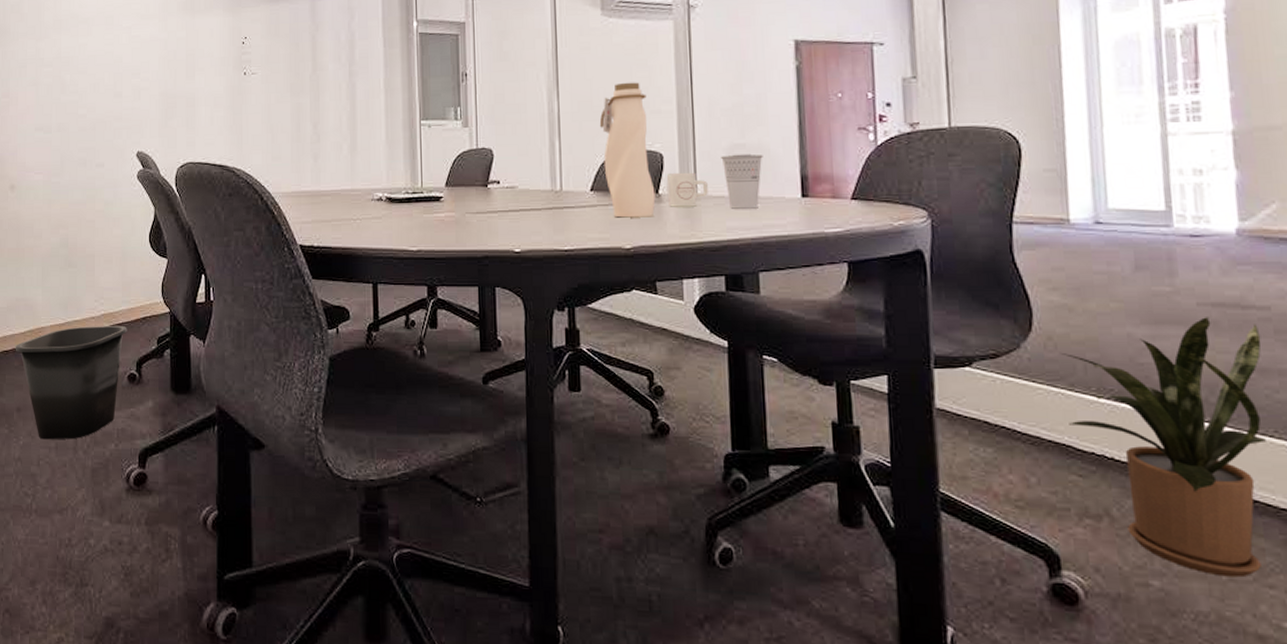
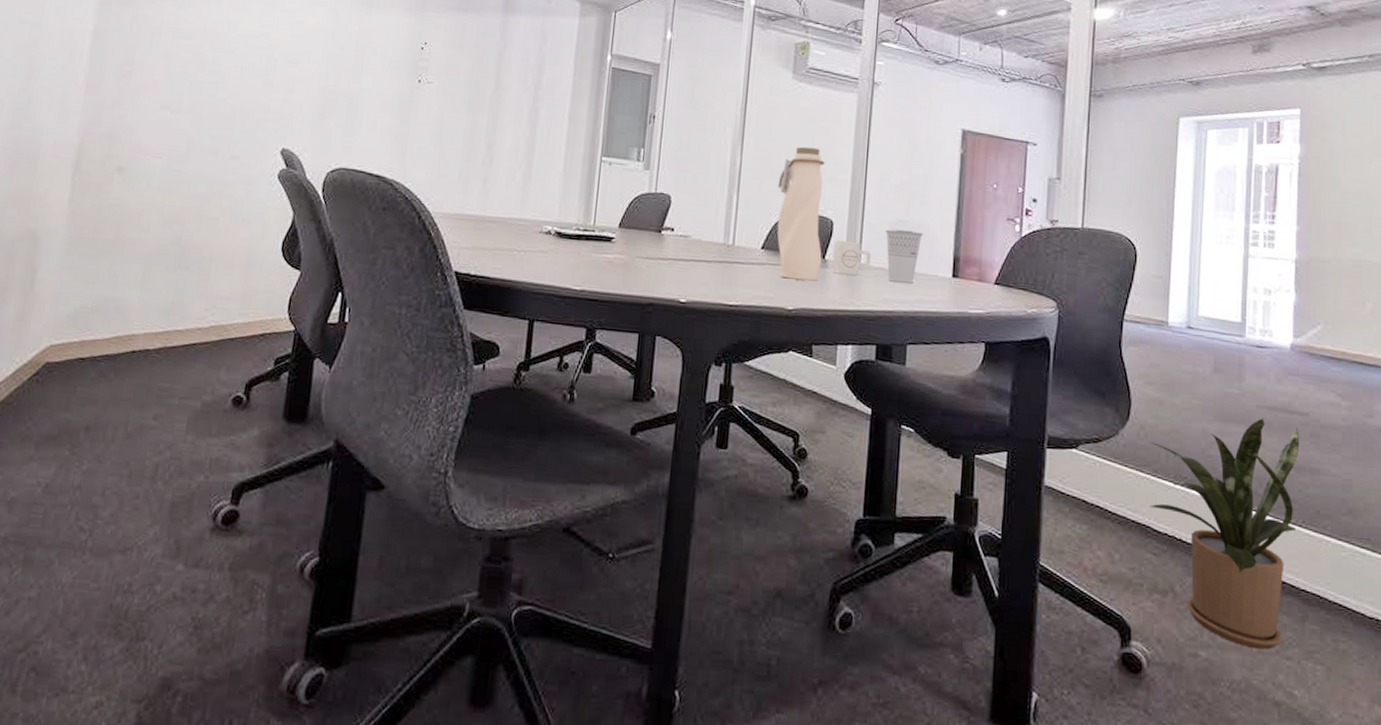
waste bin: present [15,325,127,440] -> none [93,337,241,467]

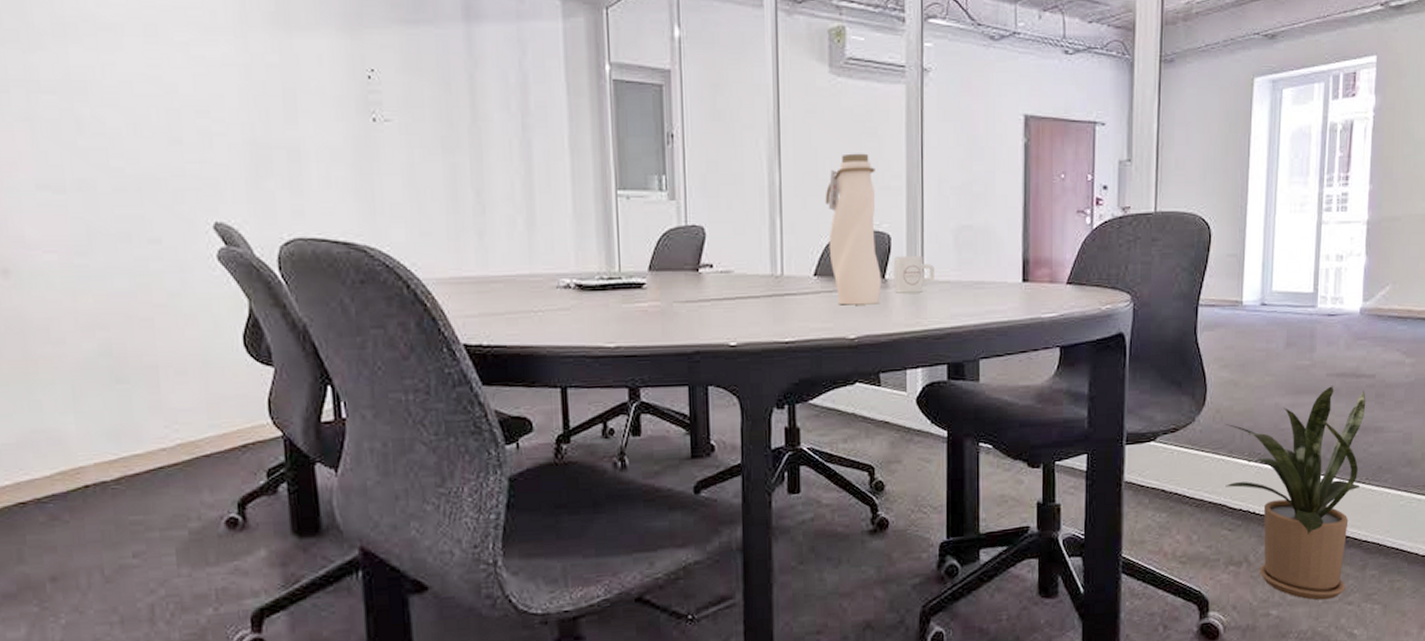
cup: present [886,229,923,284] -> none [948,236,989,295]

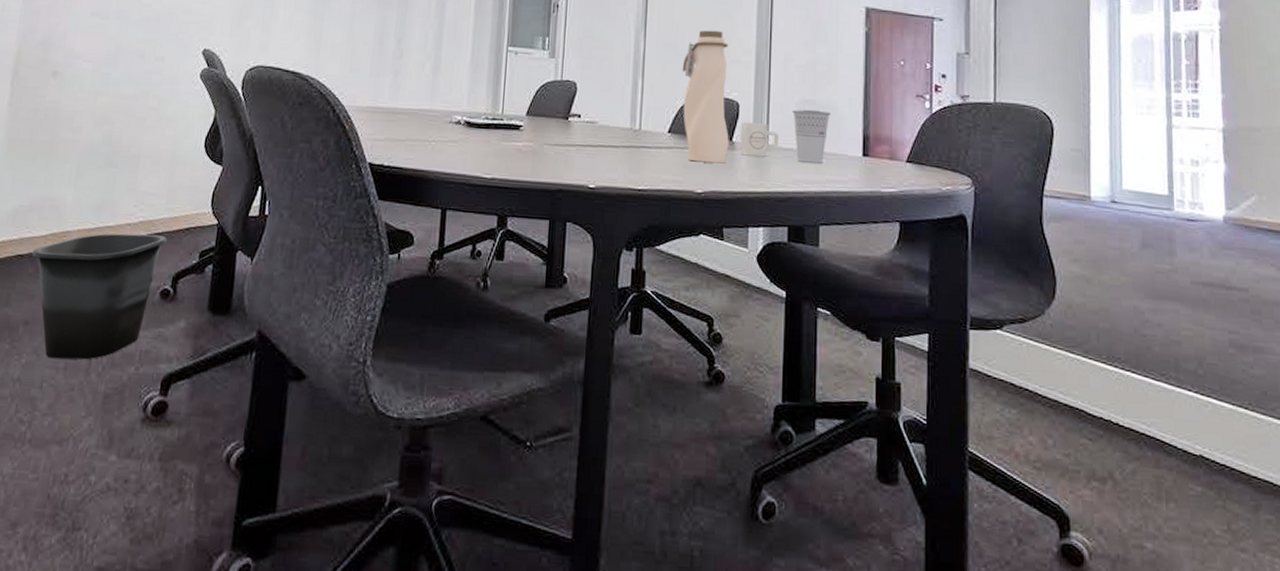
waste bin: none [37,456,220,614] -> present [31,233,167,360]
cup: none [948,236,989,295] -> present [793,109,831,164]
house plant: present [1225,386,1366,601] -> none [1079,295,1242,541]

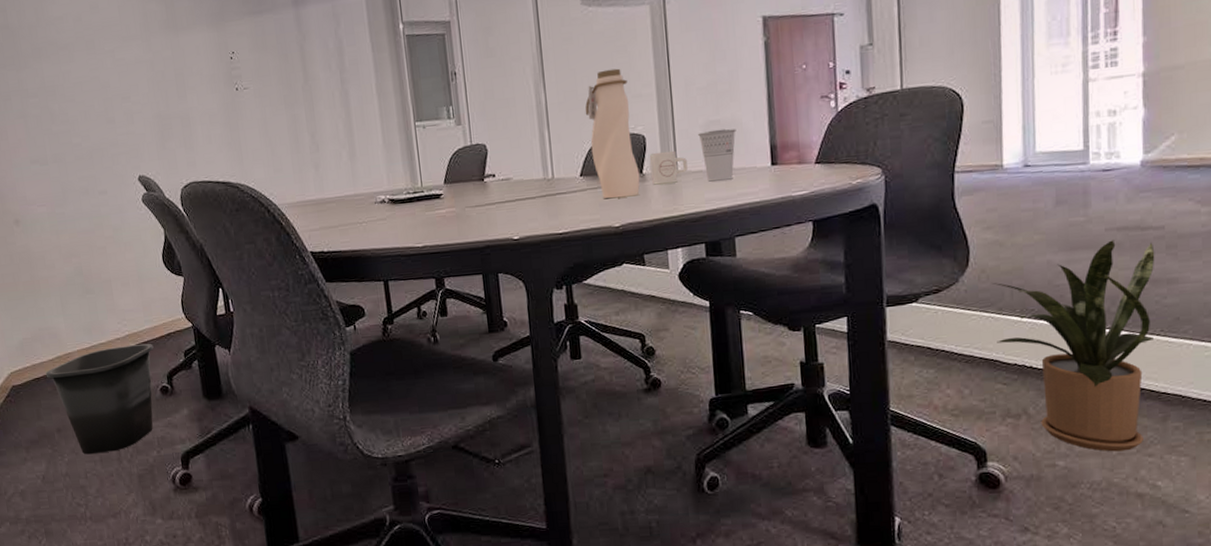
house plant: none [1079,295,1242,541] -> present [992,240,1155,452]

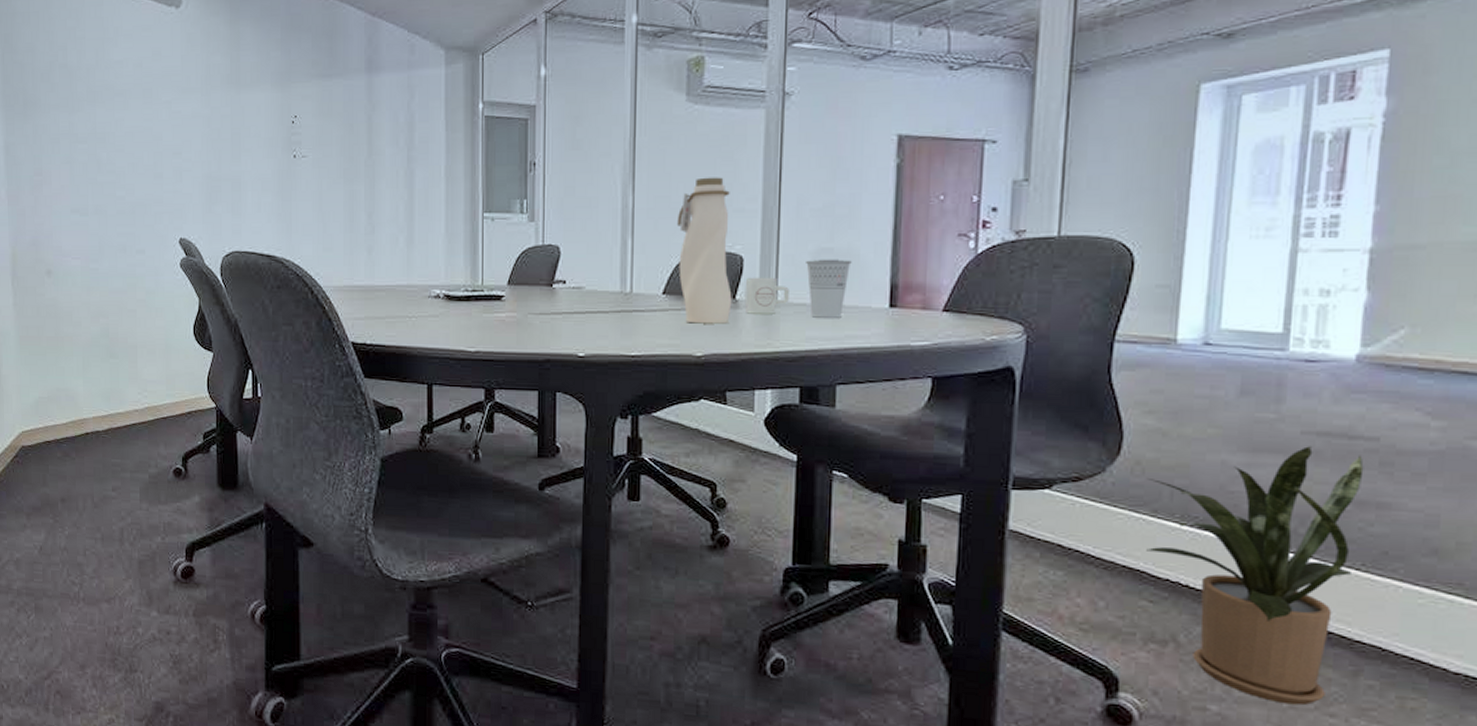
waste bin: present [45,343,154,455] -> none [57,418,172,531]

